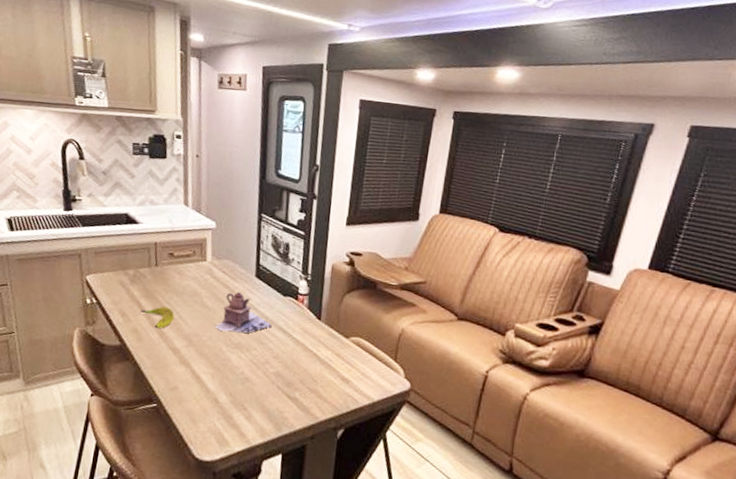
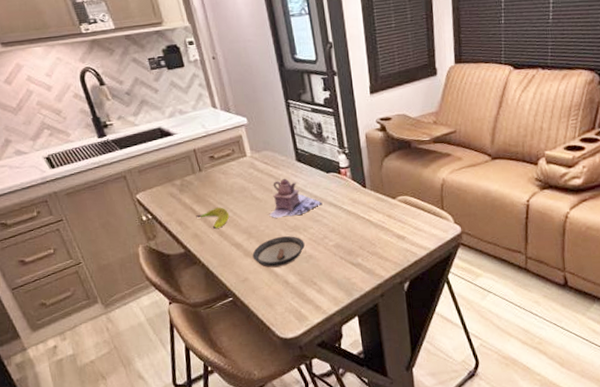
saucer: none [187,351,244,384] -> present [252,235,305,268]

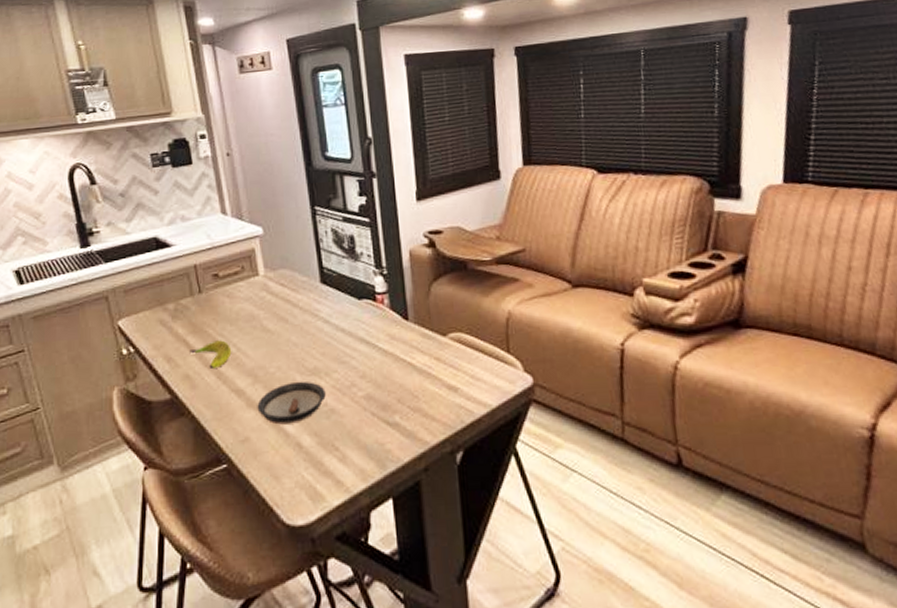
teapot: present [269,179,323,218] -> none [282,305,351,357]

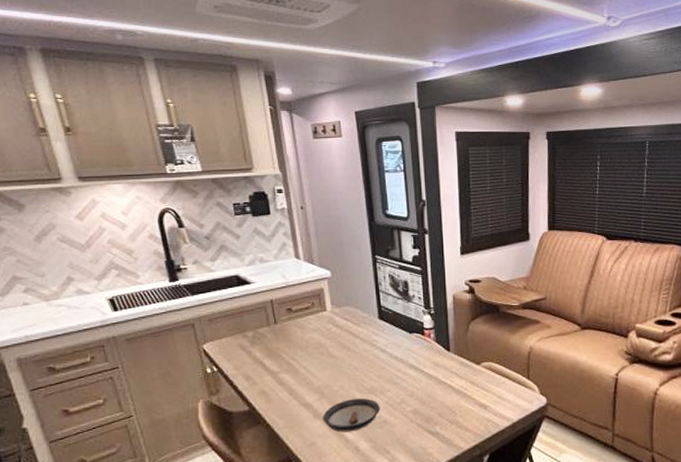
banana: present [189,340,232,370] -> none [265,363,302,387]

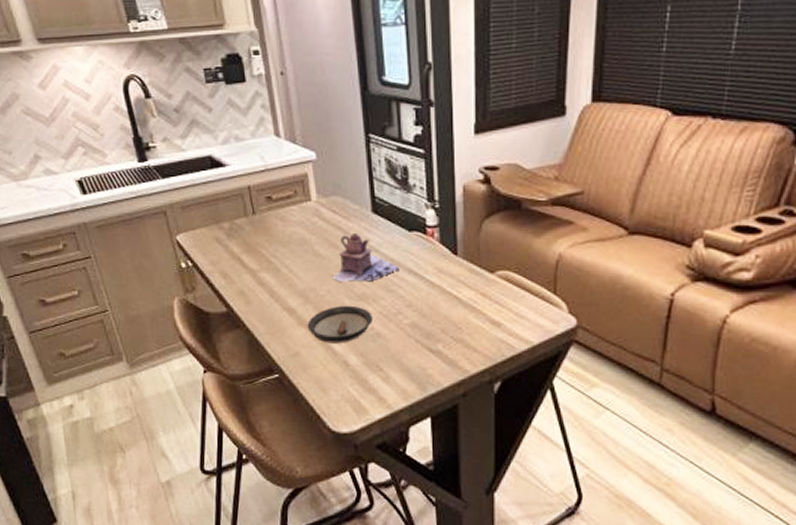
teapot: none [345,337,403,378] -> present [332,234,400,282]

